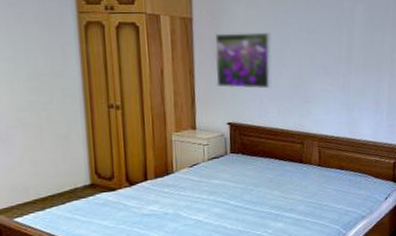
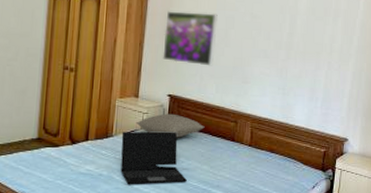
laptop: none [183,160,258,220] -> present [120,131,187,185]
pillow: none [197,142,271,166] -> present [136,113,205,138]

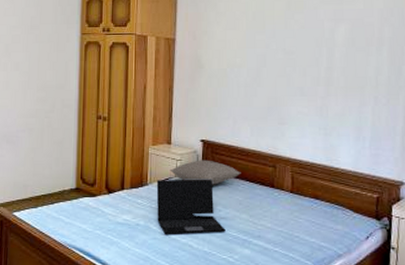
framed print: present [163,11,218,66] -> none [193,52,248,108]

